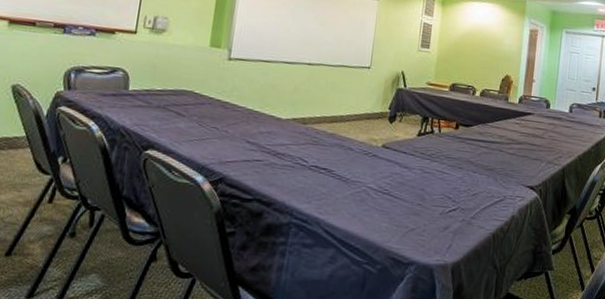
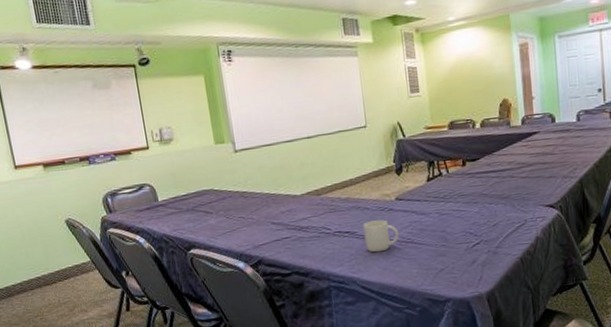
mug: none [339,162,378,198] -> present [363,219,399,253]

